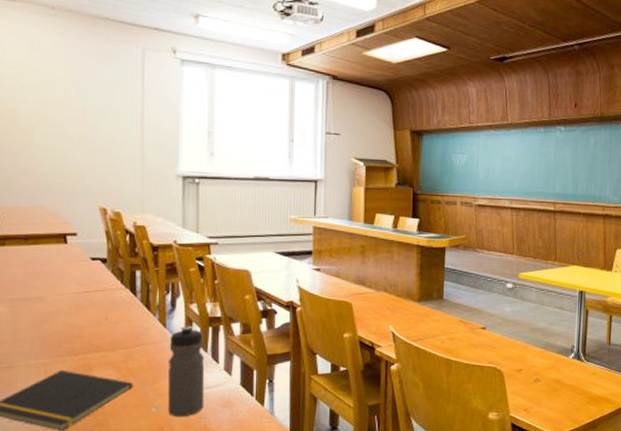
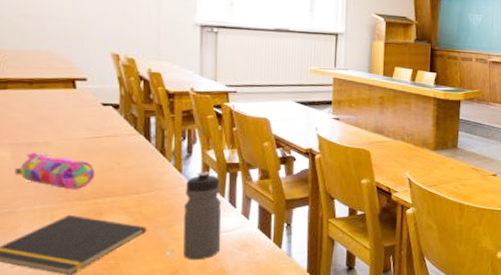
pencil case: none [12,307,85,345] -> present [14,152,96,190]

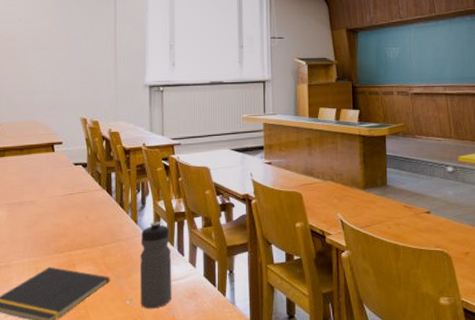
pencil case: present [14,152,96,190] -> none [9,210,69,244]

